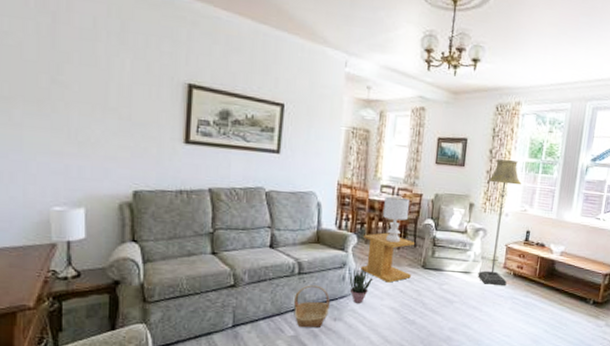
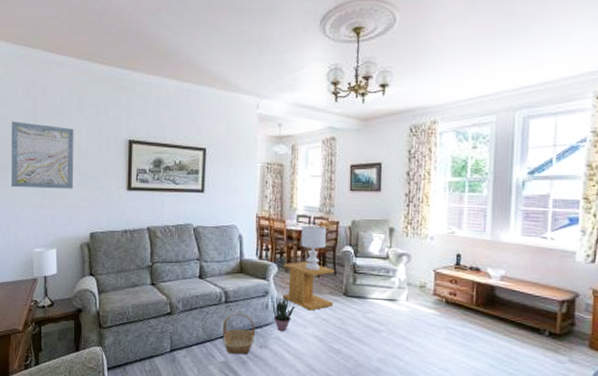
wall art: none [17,39,113,136] -> present [11,121,74,189]
floor lamp: present [478,159,521,285] -> none [405,181,446,314]

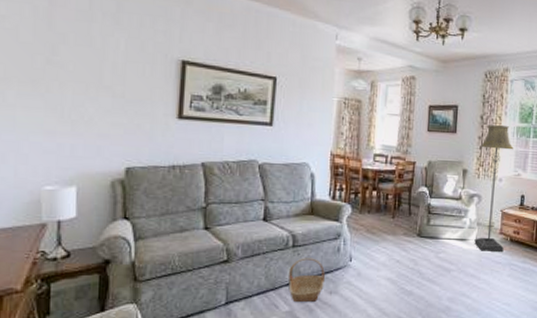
wall art: present [11,121,74,189] -> none [11,22,108,114]
potted plant: present [272,296,294,331] -> none [344,238,368,275]
side table: present [283,261,334,311] -> none [356,201,409,253]
lamp: present [301,225,327,271] -> none [377,165,404,212]
floor lamp: none [405,181,446,314] -> present [474,125,514,252]

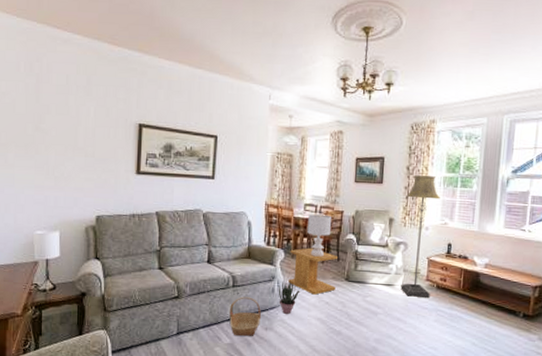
potted plant: none [344,238,368,275] -> present [278,281,299,314]
side table: none [356,201,409,253] -> present [288,247,337,295]
lamp: none [377,165,404,212] -> present [307,214,332,257]

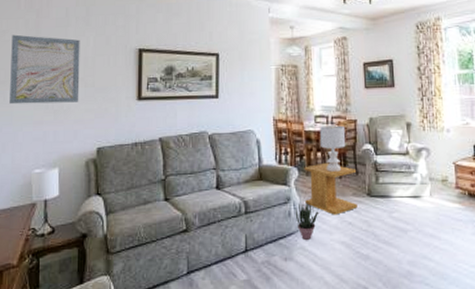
wall art: none [11,97,81,171] -> present [10,34,80,105]
basket: present [229,297,261,336] -> none [244,224,278,269]
floor lamp: present [400,175,440,298] -> none [421,74,463,208]

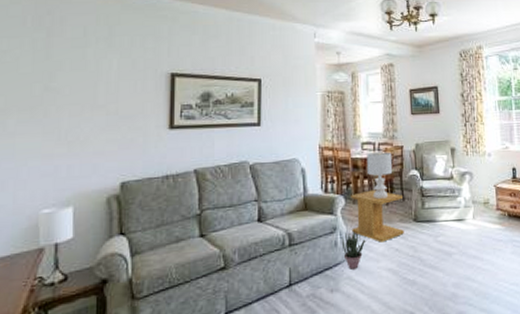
wall art: present [10,34,80,105] -> none [11,55,101,136]

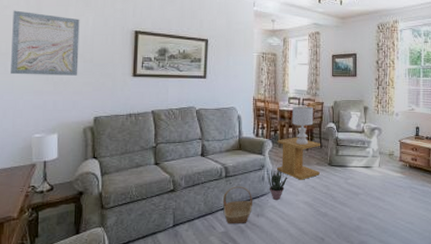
wall art: none [11,55,101,136] -> present [11,10,80,76]
basket: none [288,255,324,304] -> present [223,186,252,223]

